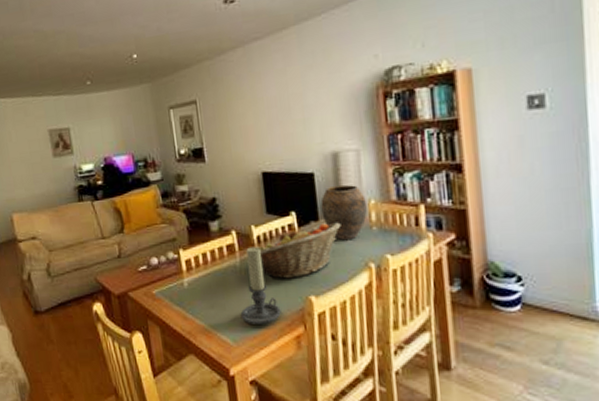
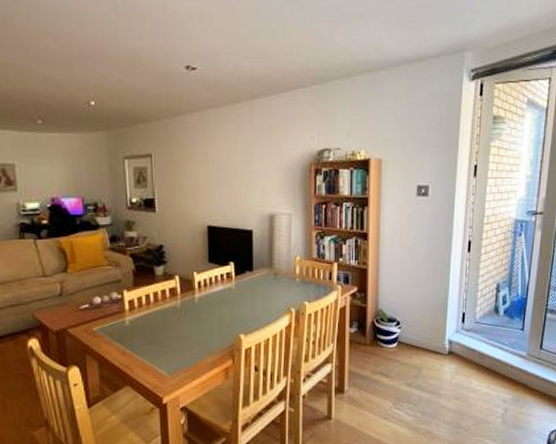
candle holder: present [240,246,281,324] -> none [177,291,214,358]
fruit basket: present [258,222,341,279] -> none [198,273,271,320]
vase: present [320,184,367,241] -> none [256,242,293,289]

